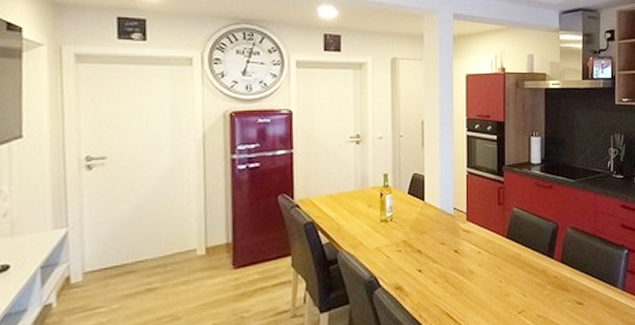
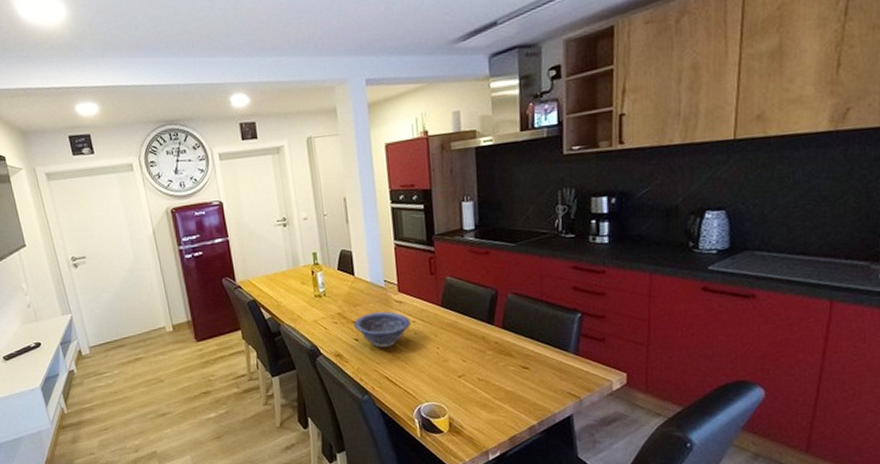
decorative bowl: none [418,241,476,280] -> present [353,311,411,348]

